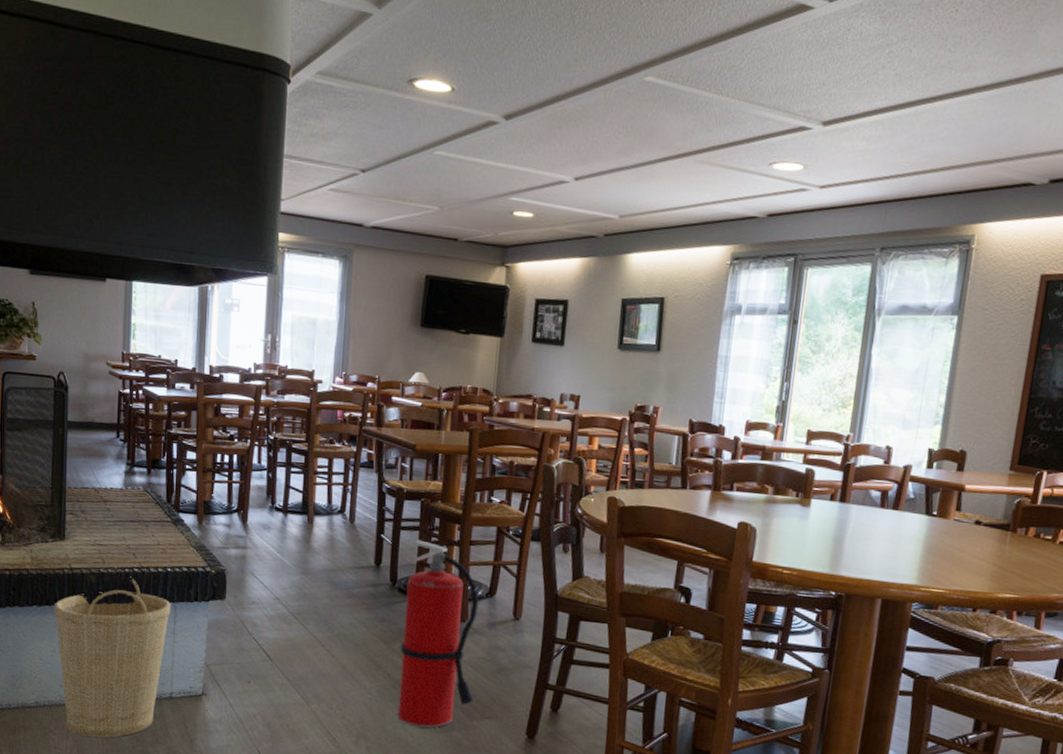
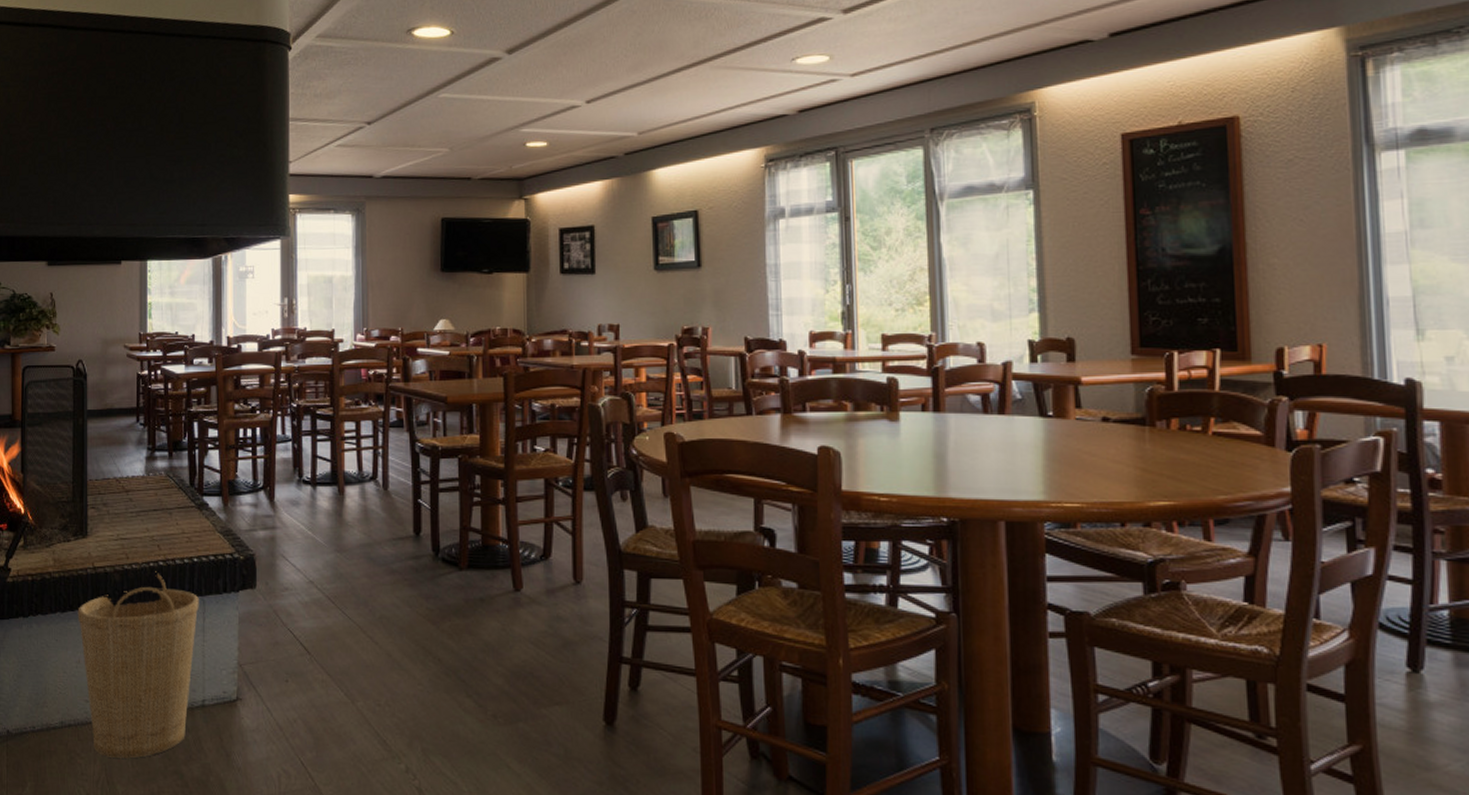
fire extinguisher: present [397,540,479,728] -> none [451,501,538,721]

